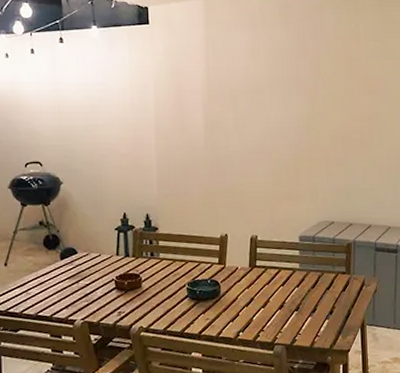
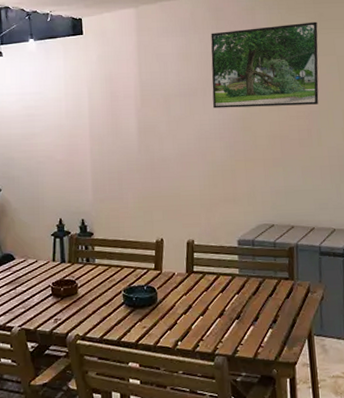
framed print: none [279,24,383,107] -> present [211,21,319,109]

